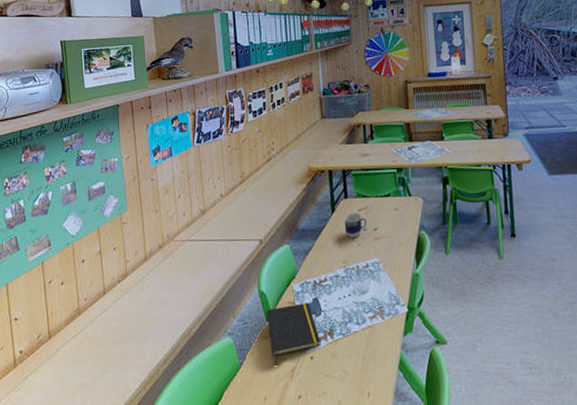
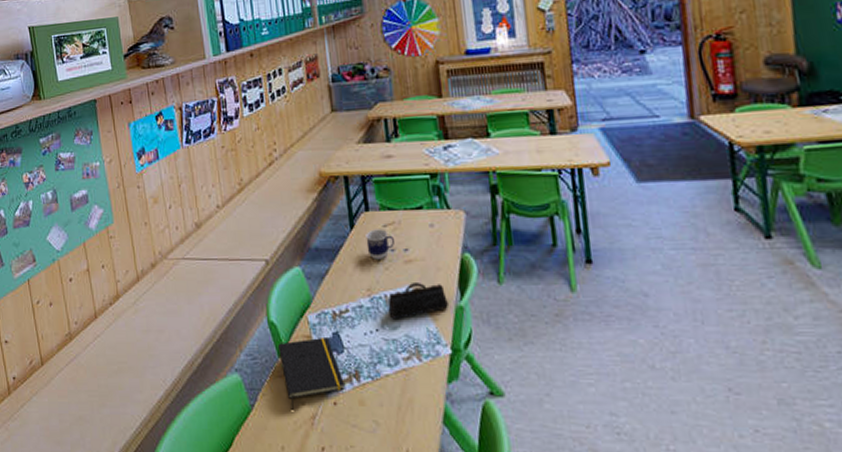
pencil case: none [359,254,407,286] -> present [387,281,448,319]

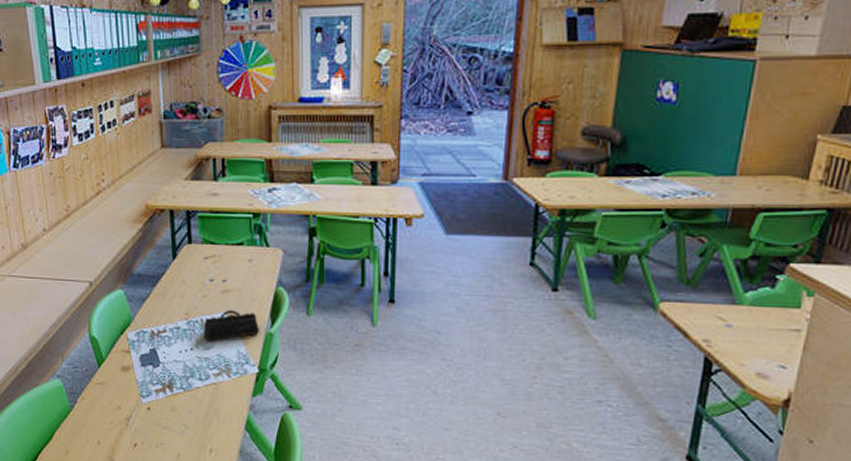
notepad: present [278,336,346,410] -> none [98,352,159,412]
cup: present [365,229,396,260] -> none [187,260,215,288]

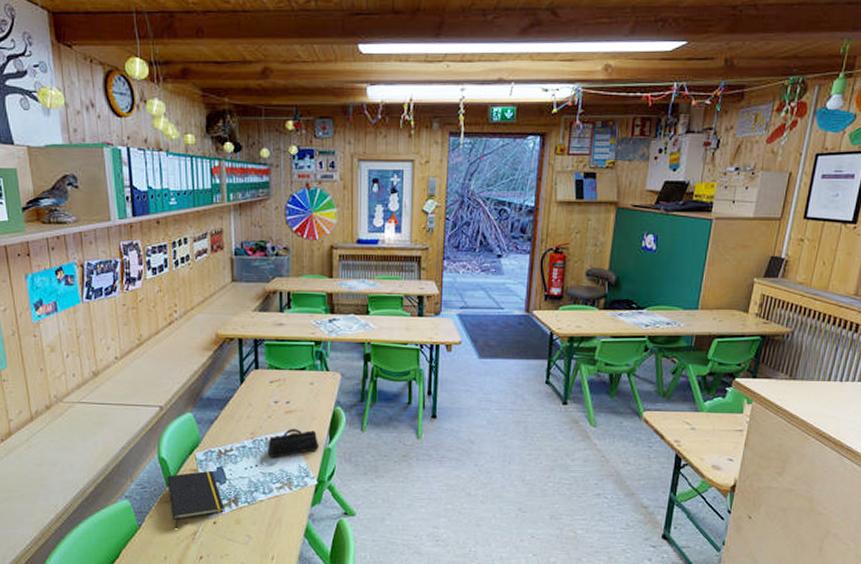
notepad: none [98,352,159,412] -> present [167,470,225,528]

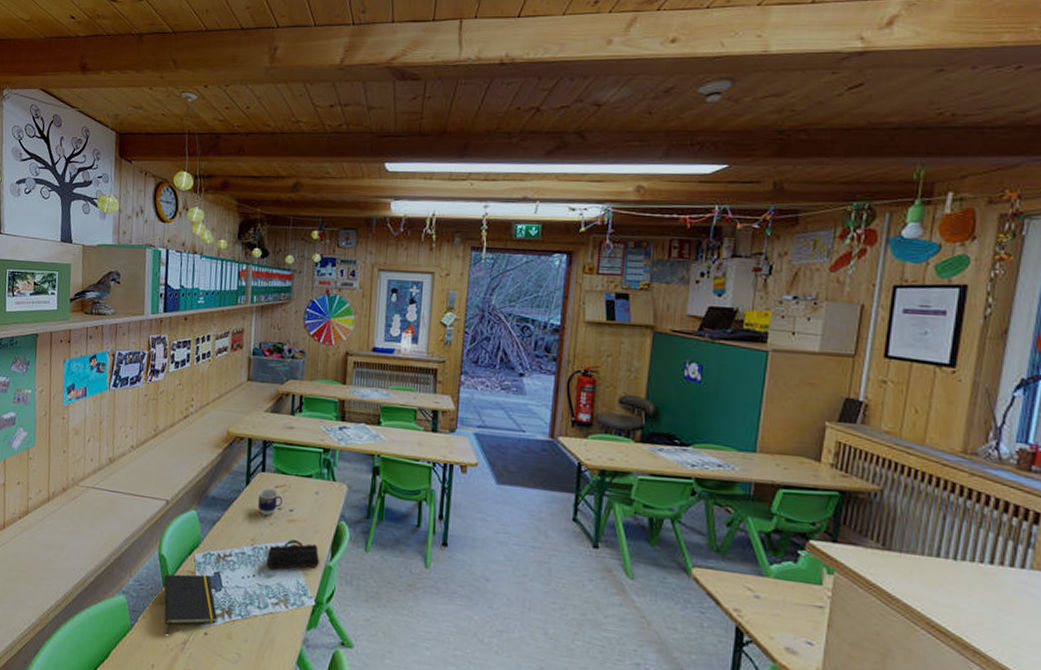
cup: none [254,384,279,409] -> present [257,488,284,516]

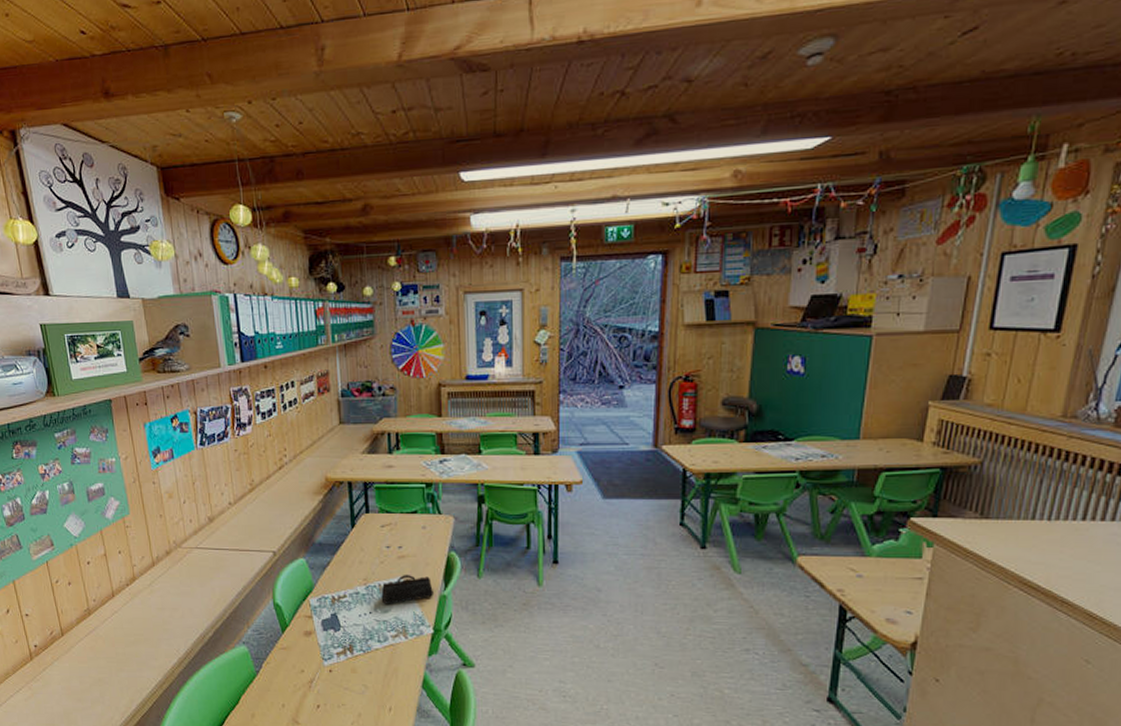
notepad: present [164,574,218,634] -> none [282,617,341,676]
cup: present [257,488,284,516] -> none [365,529,391,554]

